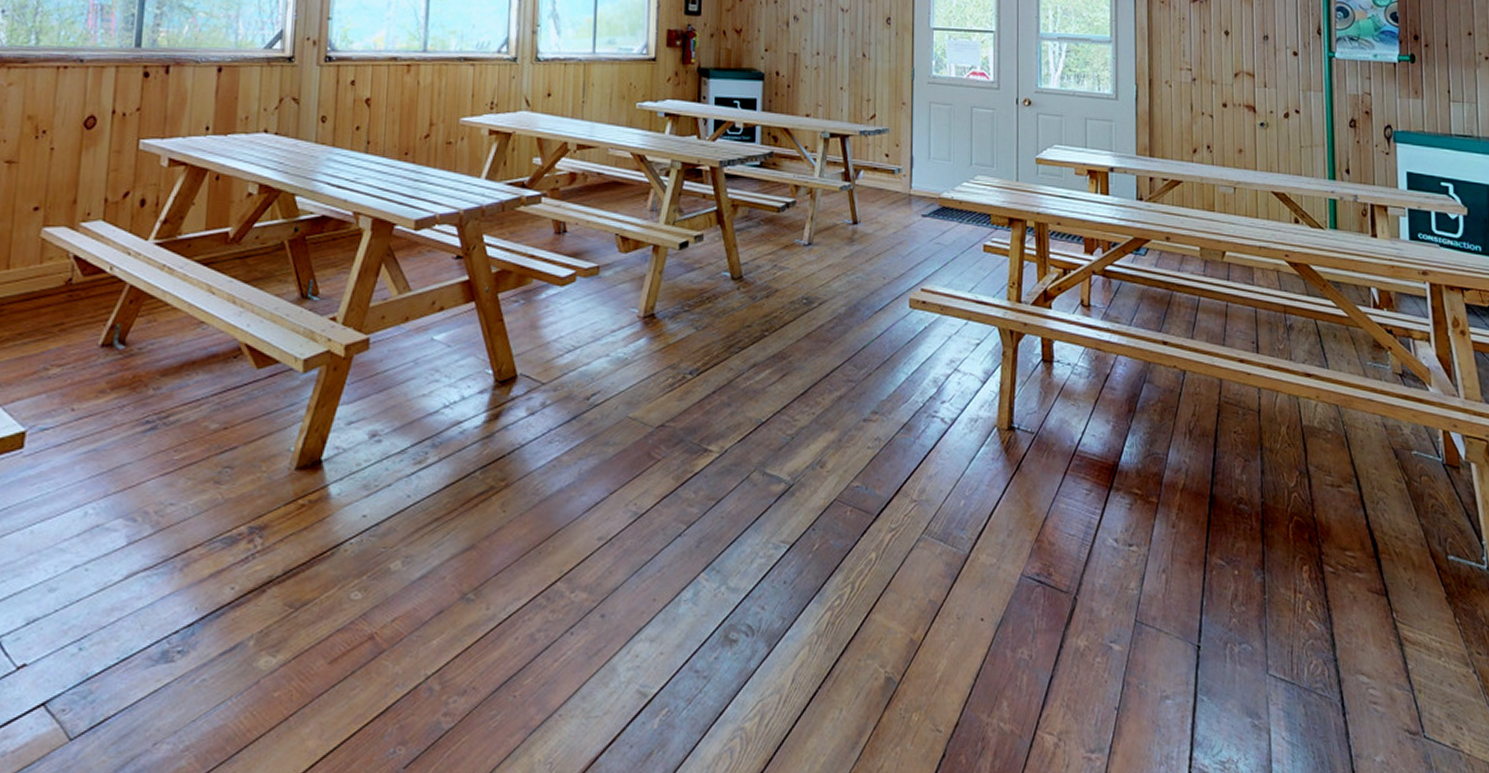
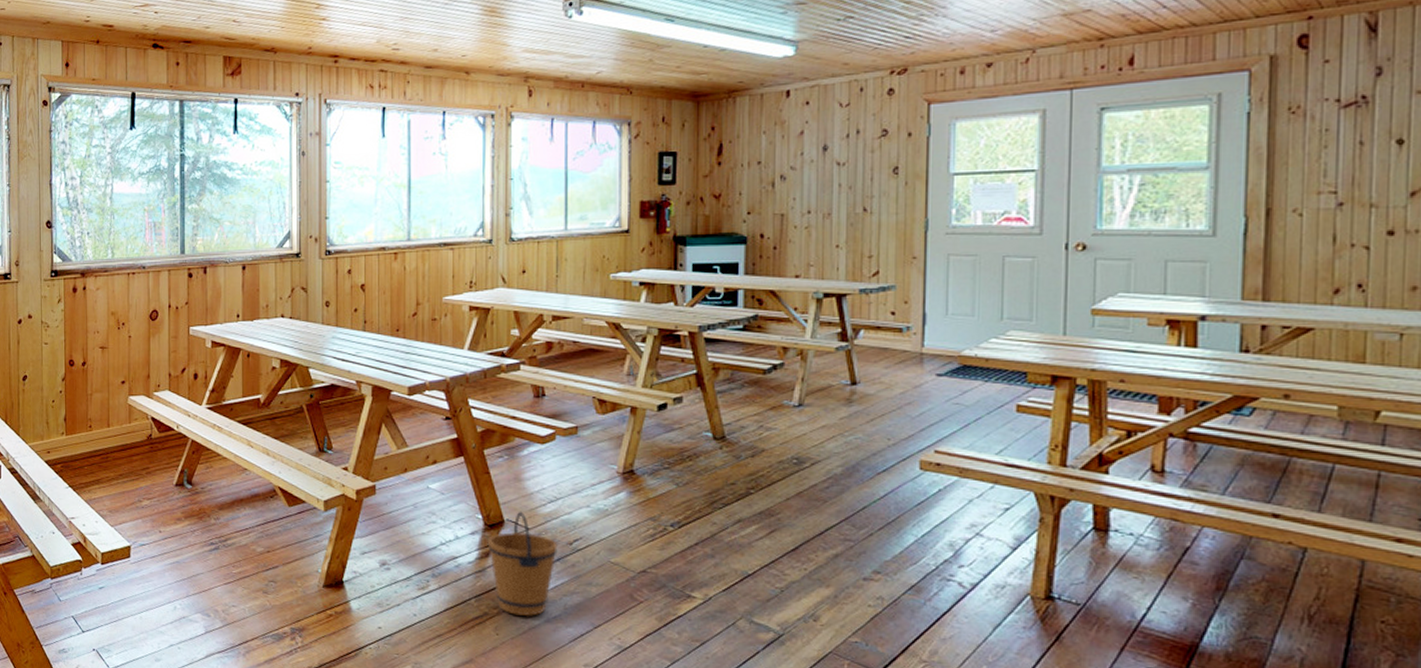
bucket: none [497,363,574,486] -> present [487,511,558,616]

